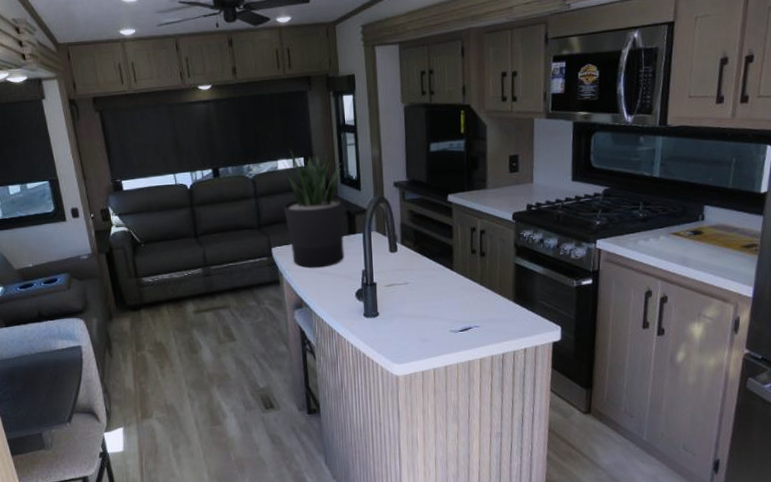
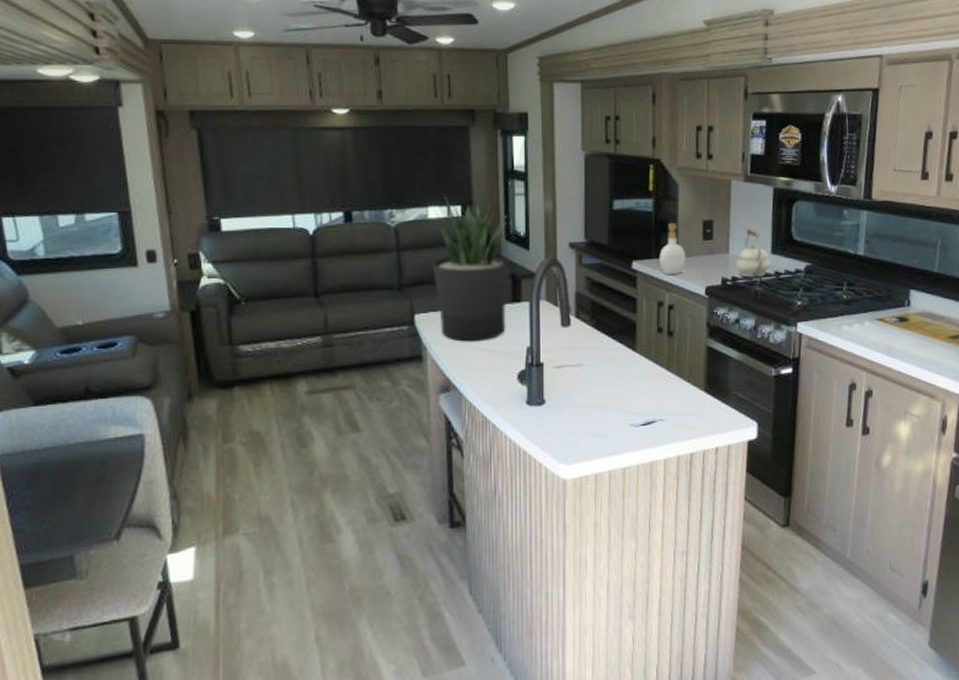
soap bottle: none [471,160,495,205] -> present [659,223,686,275]
kettle: none [539,160,571,203] -> present [735,229,770,278]

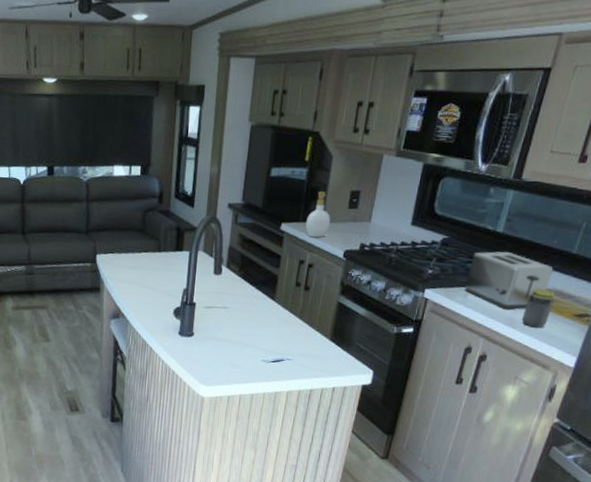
planter: present [432,195,509,342] -> none [113,156,177,280]
kettle: present [735,229,770,278] -> none [375,201,409,246]
toaster: none [837,275,920,337] -> present [465,251,554,309]
jar: none [899,311,927,355] -> present [521,288,555,328]

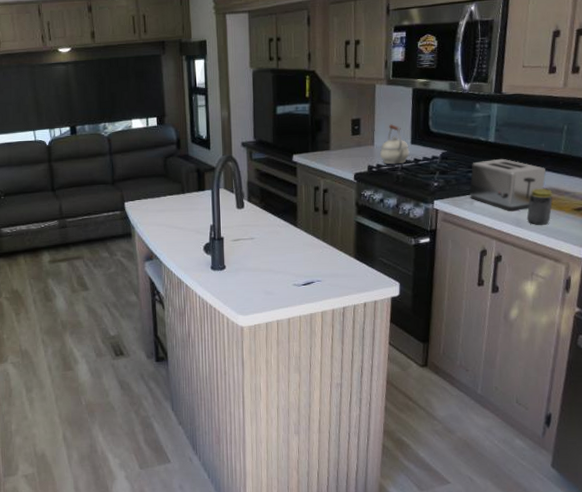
soap bottle: present [305,191,331,238] -> none [315,123,338,165]
kettle: none [375,201,409,246] -> present [379,124,410,165]

